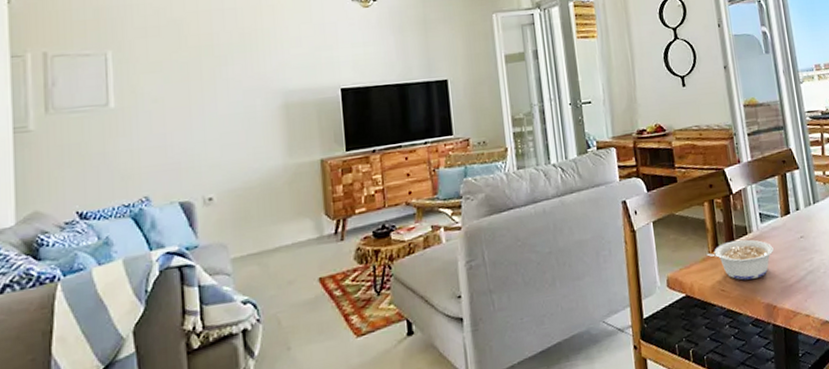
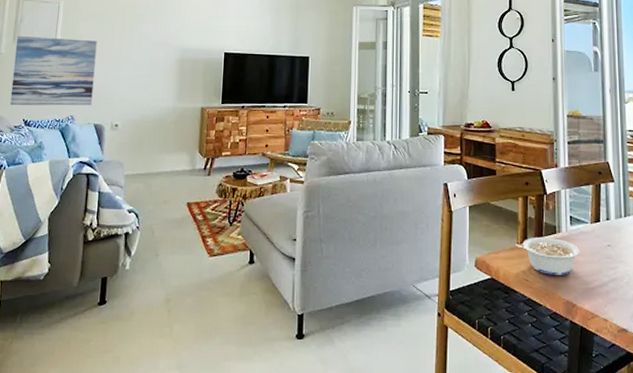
wall art: none [50,96,172,197] -> present [9,36,97,106]

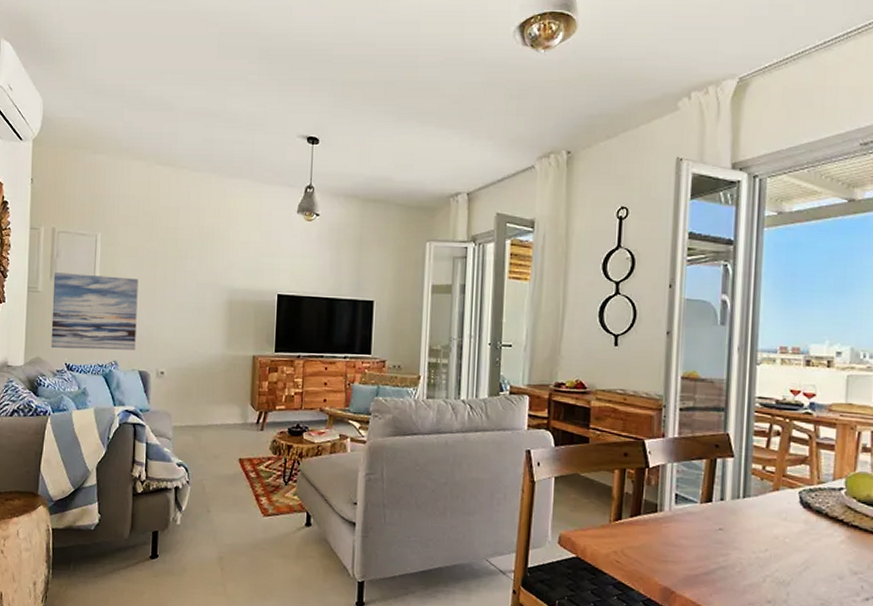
legume: present [515,236,580,275] -> none [607,515,684,559]

